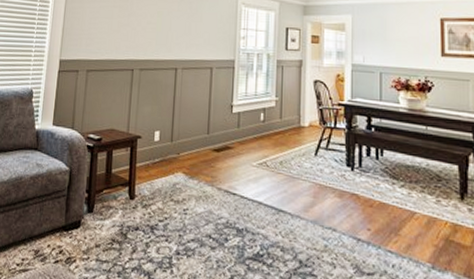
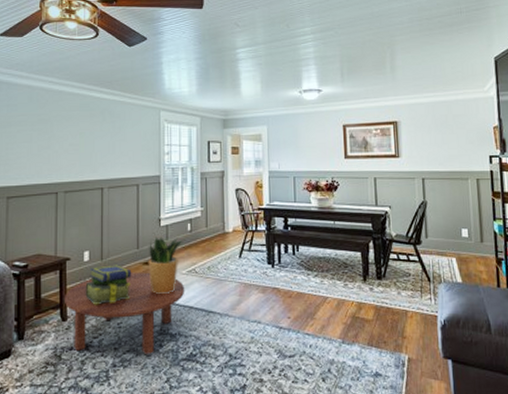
coffee table: none [133,158,255,248] -> present [65,272,185,355]
stack of books: none [153,148,201,188] -> present [85,265,132,305]
potted plant: none [217,123,258,186] -> present [148,236,186,295]

